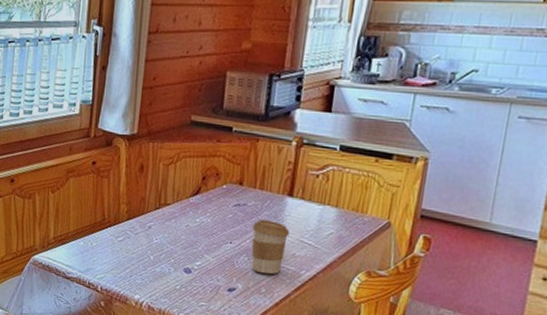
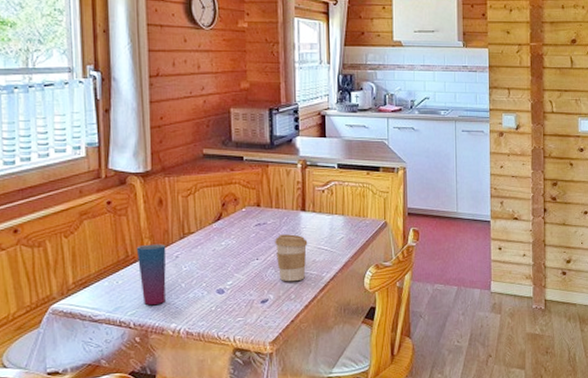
cup: none [112,210,141,273] -> present [136,244,167,305]

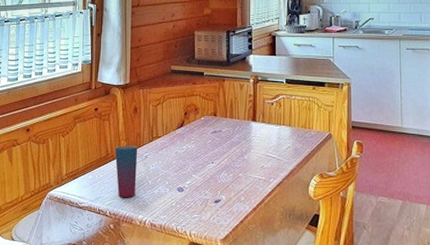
coffee cup: present [275,234,308,282] -> none [228,142,257,185]

